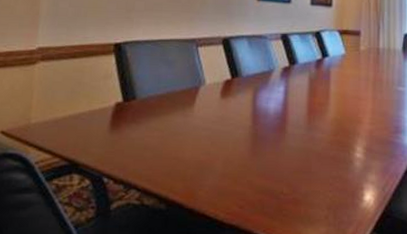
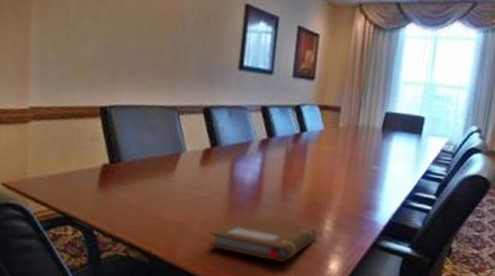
notebook: none [232,150,348,197] -> present [209,217,317,263]

